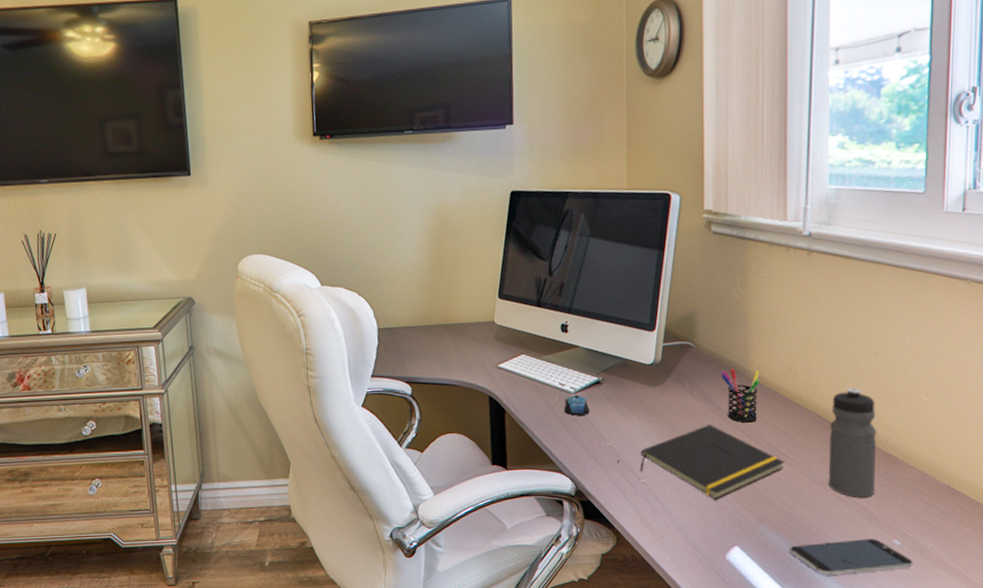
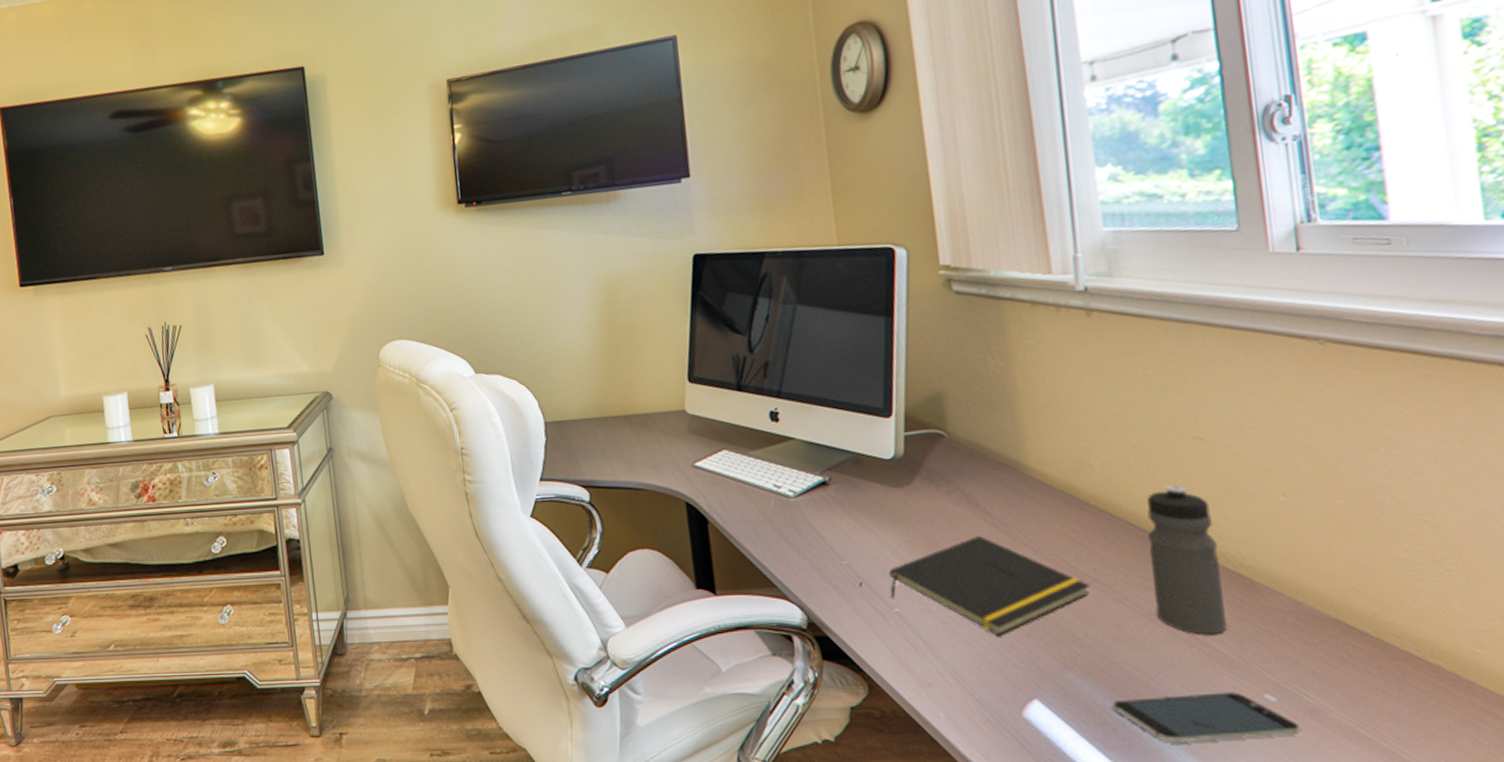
computer mouse: present [564,395,590,416] -> none [782,500,817,526]
pen holder: present [720,368,759,423] -> none [985,462,1044,534]

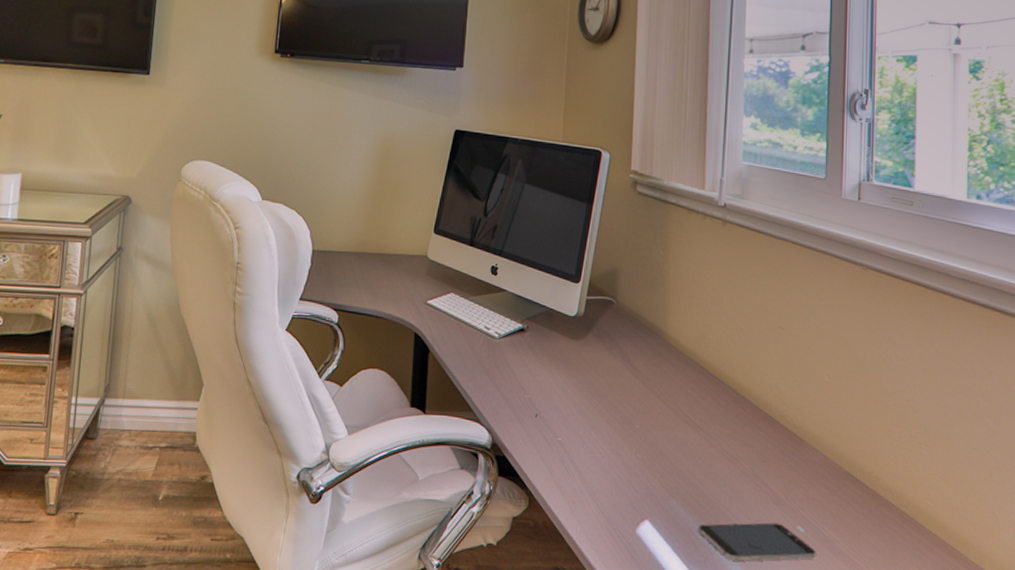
notepad: present [889,536,1091,636] -> none [556,385,697,467]
water bottle: present [1147,485,1227,636] -> none [737,361,783,478]

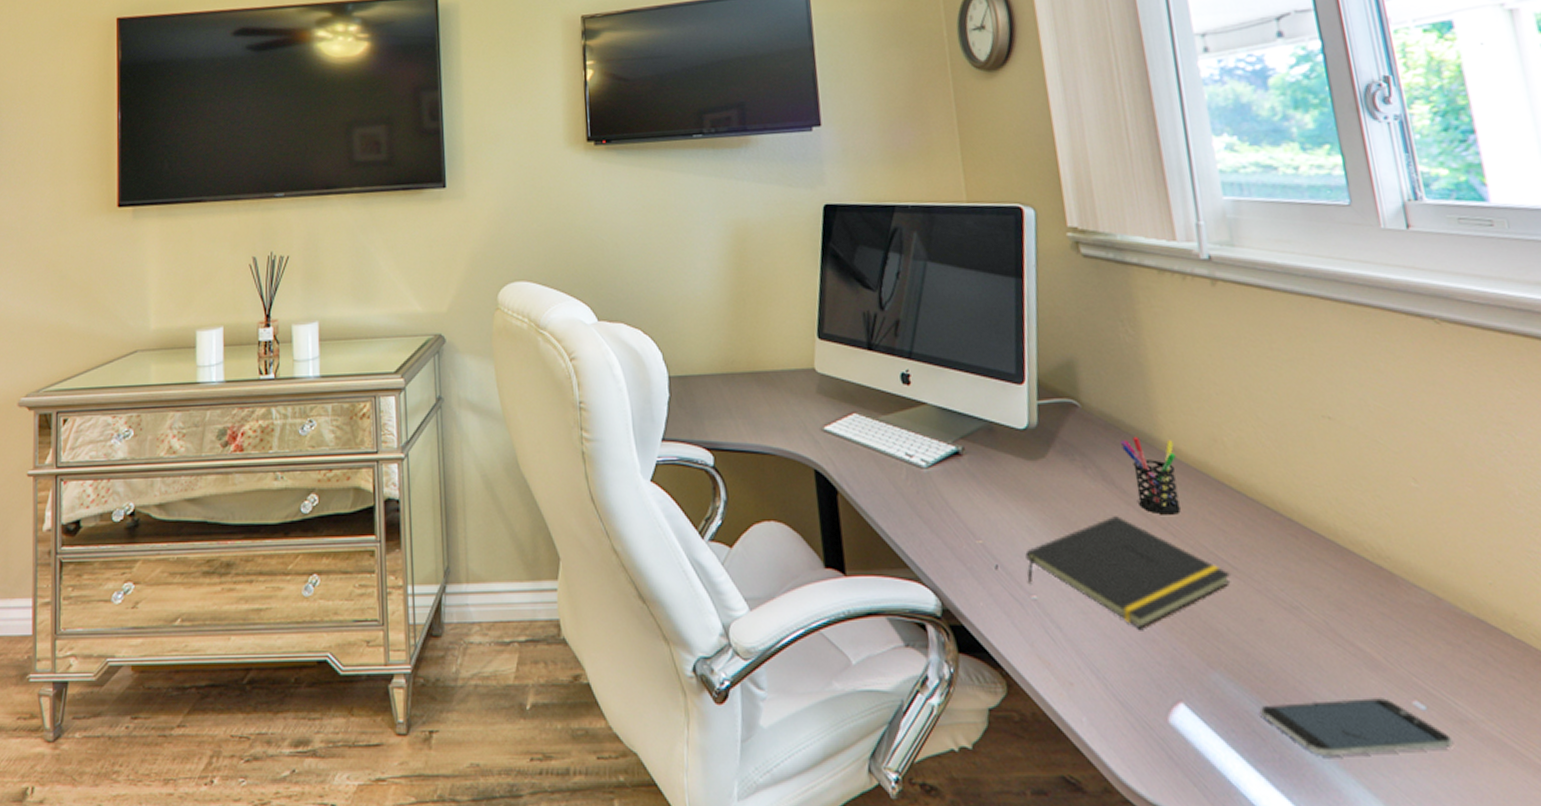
notepad: none [556,385,697,467] -> present [1025,516,1232,629]
pen holder: none [639,329,675,387] -> present [1119,436,1181,515]

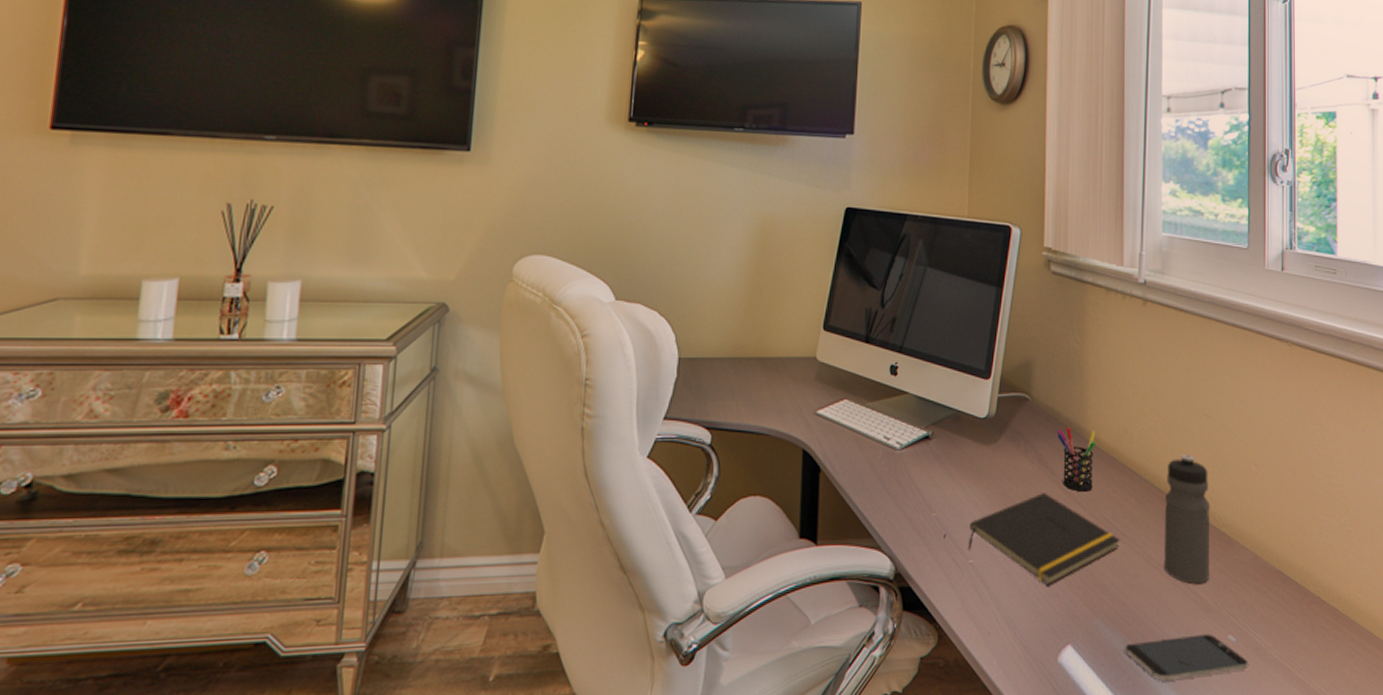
water bottle: none [1282,466,1370,633] -> present [1164,454,1211,585]

